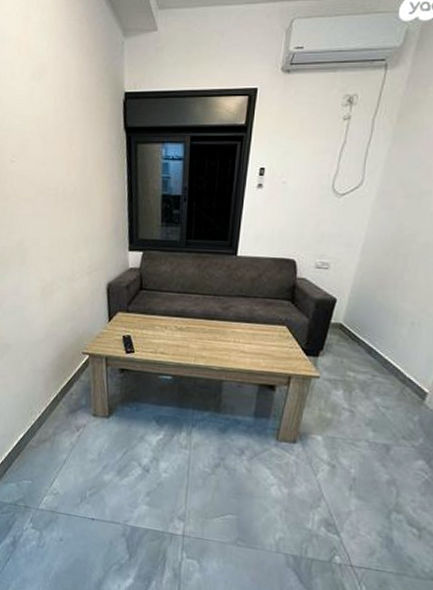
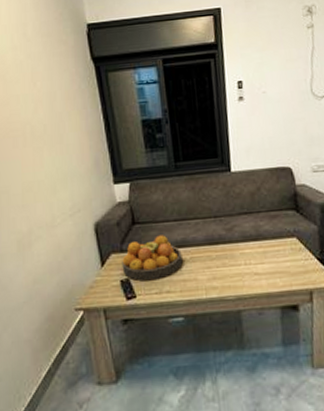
fruit bowl: none [126,303,179,341] -> present [122,235,183,281]

